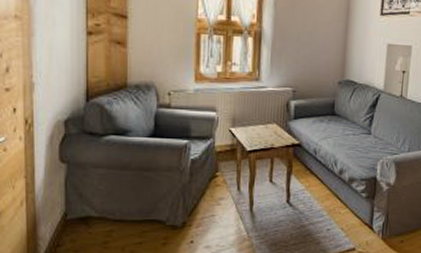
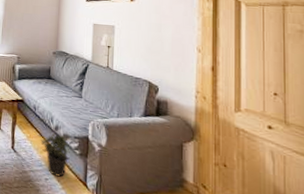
potted plant: none [322,178,356,225] -> present [41,133,70,177]

